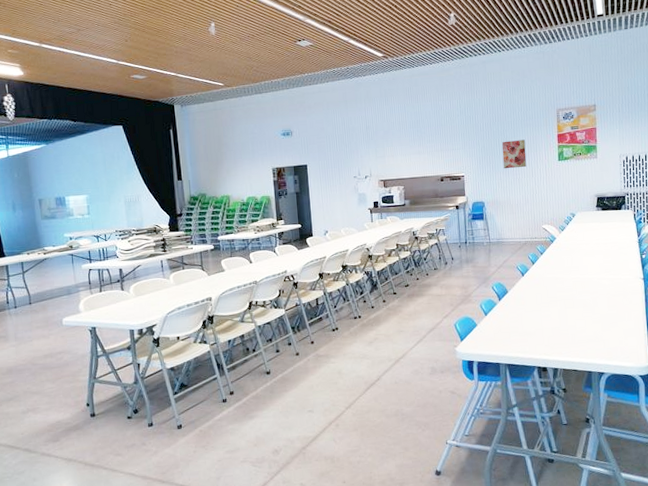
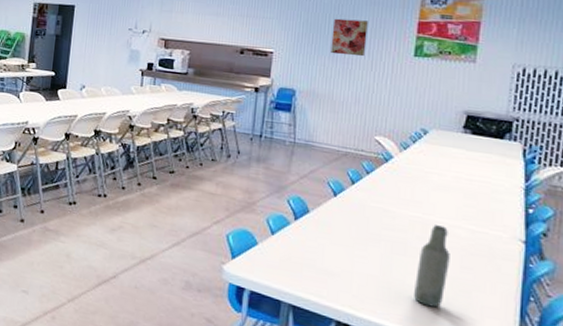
bottle: none [582,280,602,340] -> present [414,225,450,308]

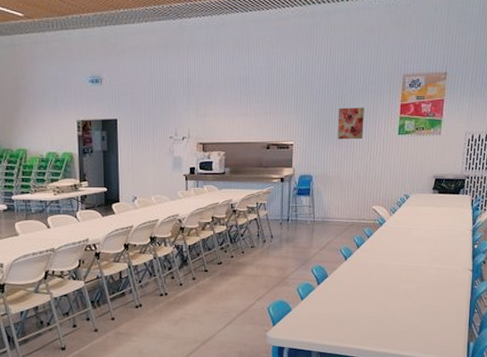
bottle: present [414,225,450,308] -> none [402,269,425,331]

